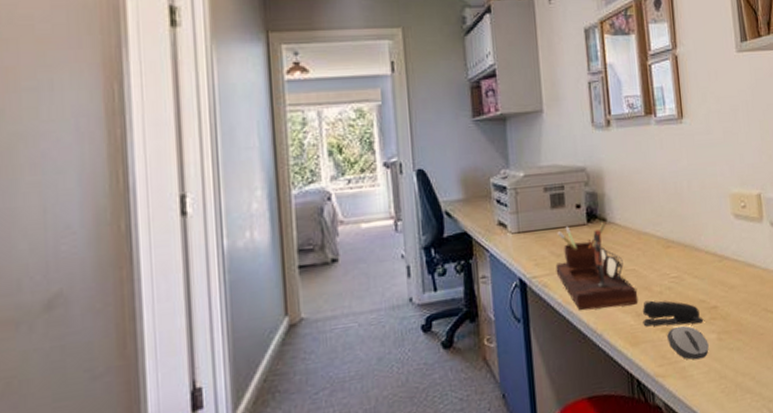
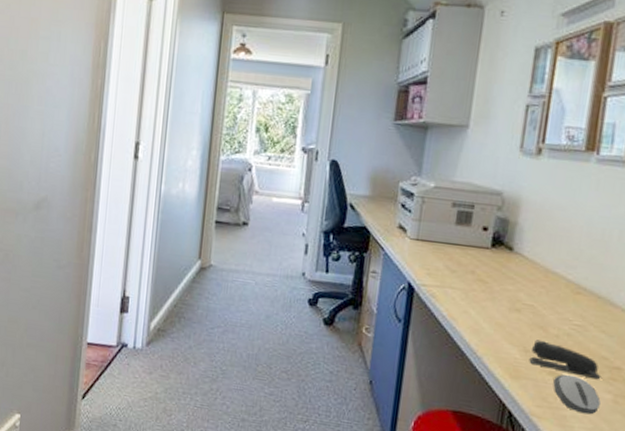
desk organizer: present [555,221,638,311] -> none [447,245,530,340]

